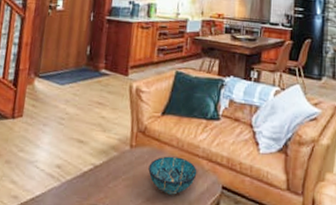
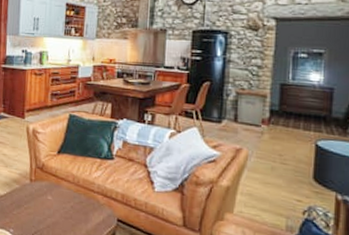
decorative bowl: present [148,156,197,195] -> none [47,190,93,224]

